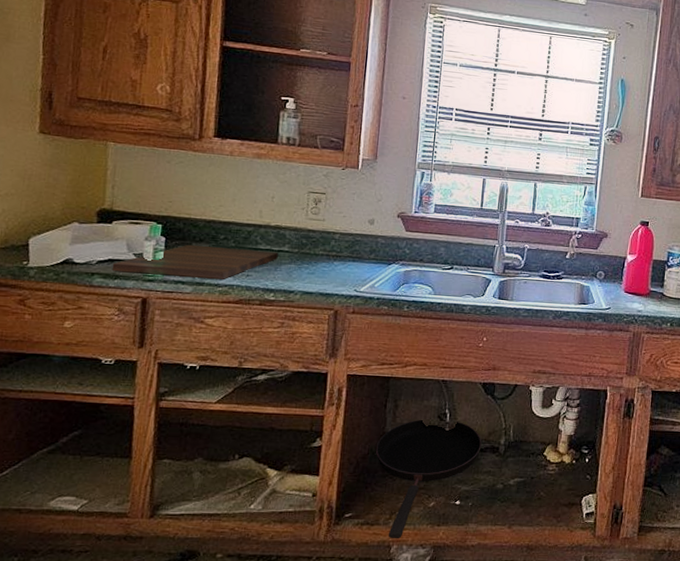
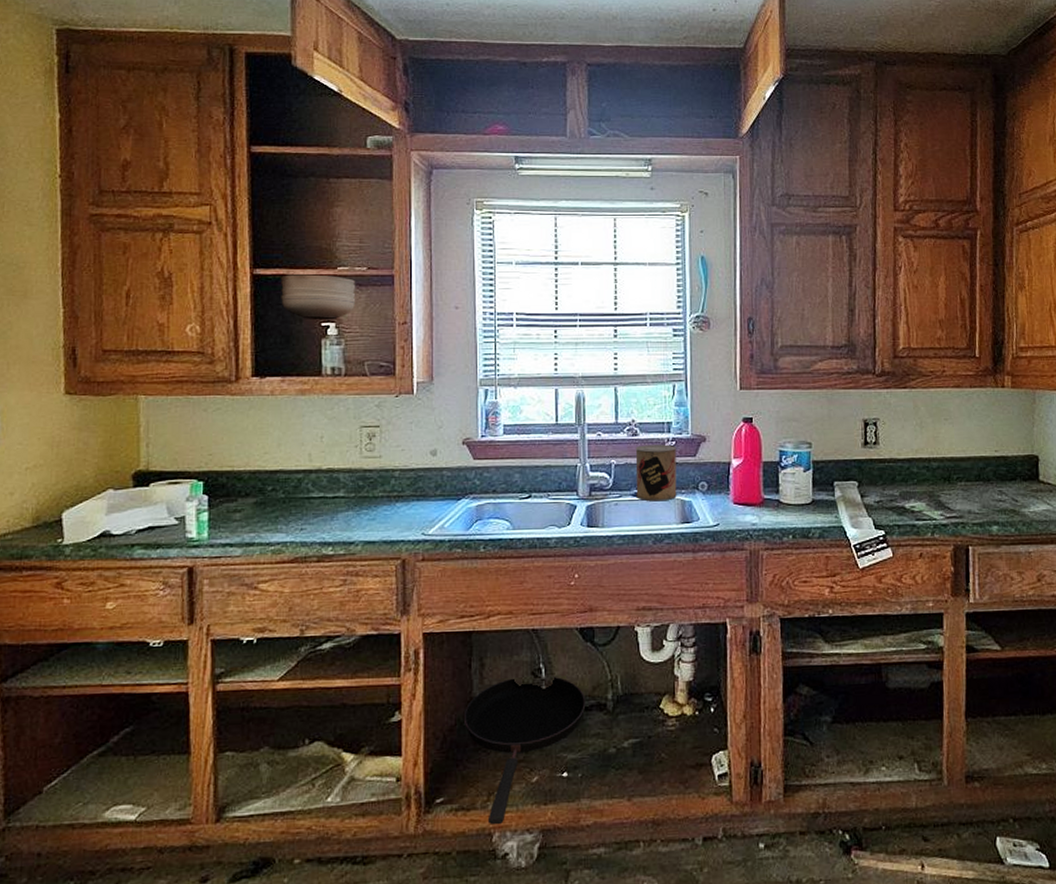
cutting board: present [112,244,279,279] -> none [153,499,333,540]
bowl: none [246,50,316,96] -> present [280,274,356,320]
tin can: none [543,234,582,284] -> present [635,444,677,502]

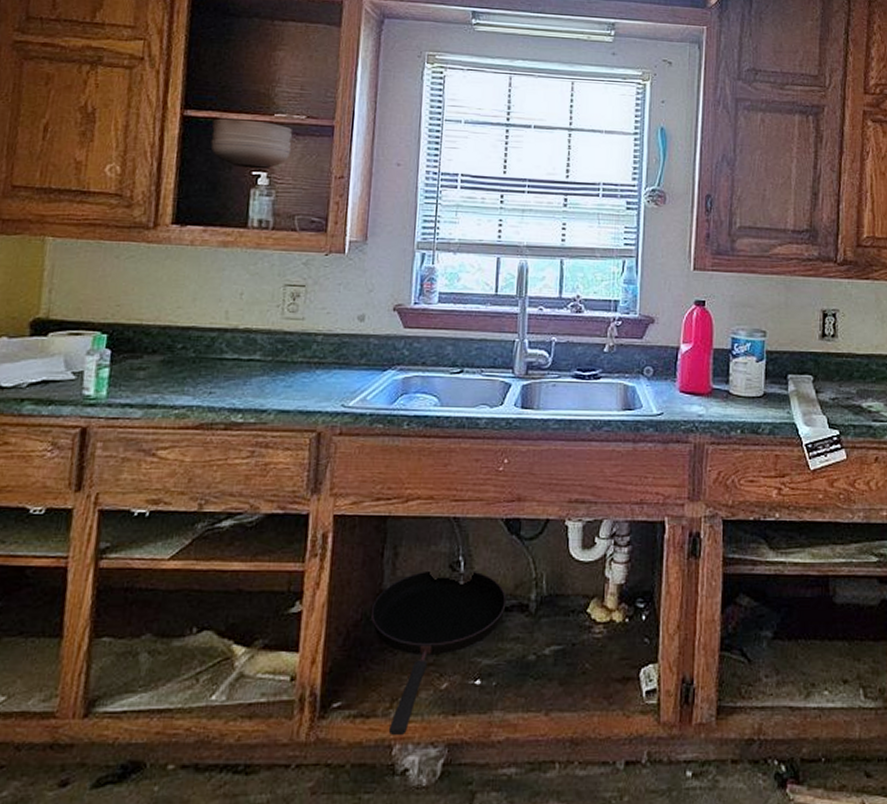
tin can: present [635,444,677,502] -> none [576,323,623,385]

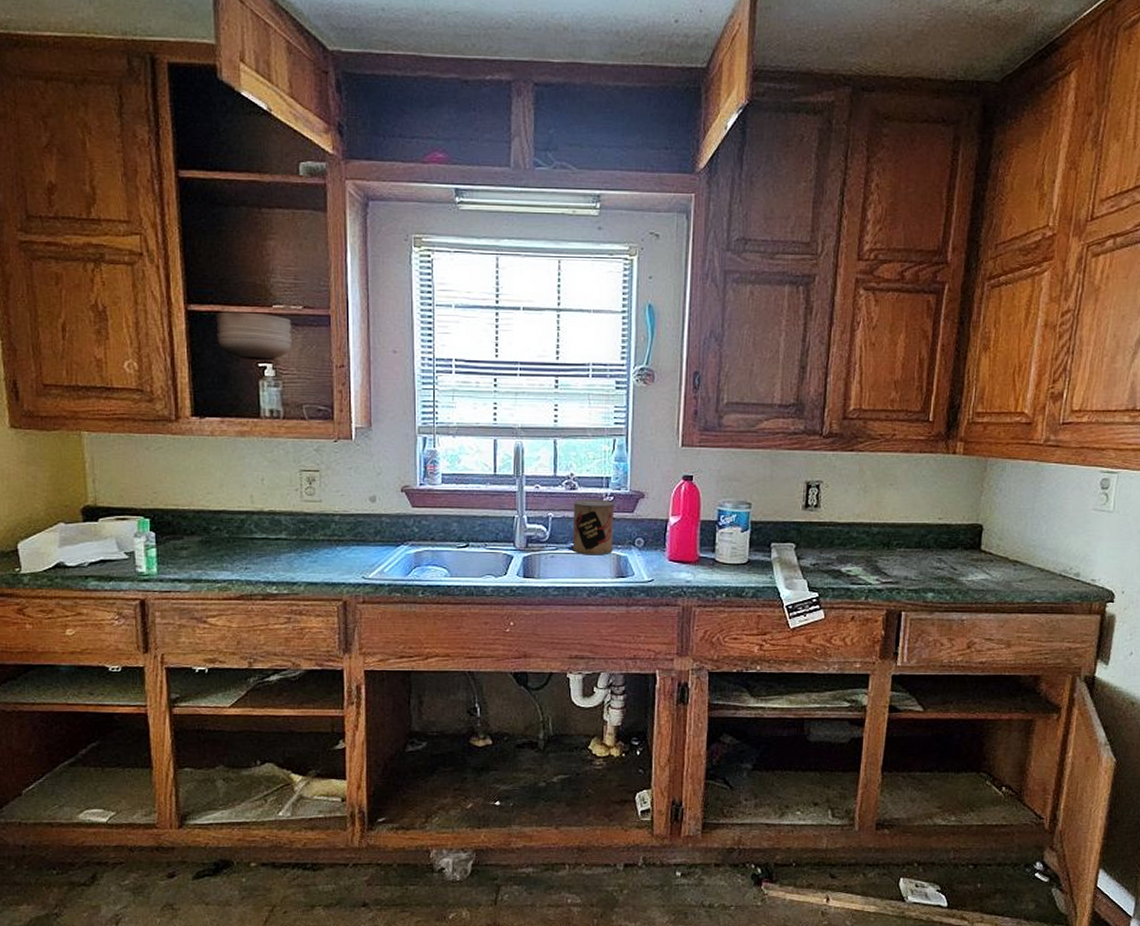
frying pan: present [370,570,507,736] -> none [403,715,518,844]
tin can: none [576,323,623,385] -> present [572,499,615,556]

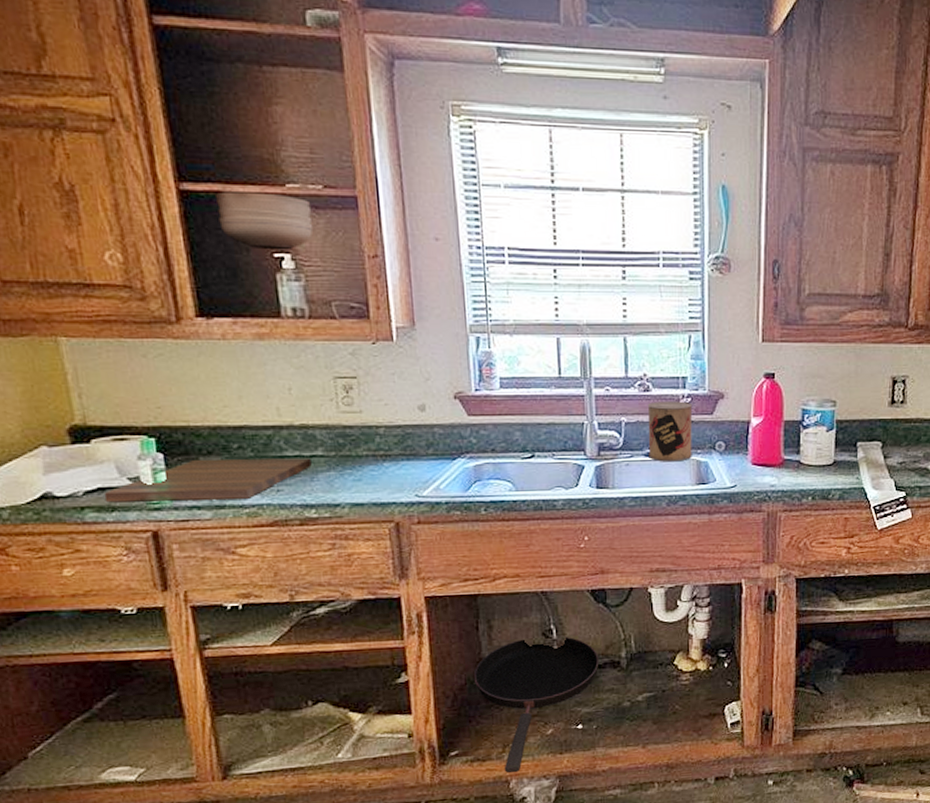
cutting board: none [104,538,276,574] -> present [103,458,312,503]
frying pan: none [403,715,518,844] -> present [473,636,599,774]

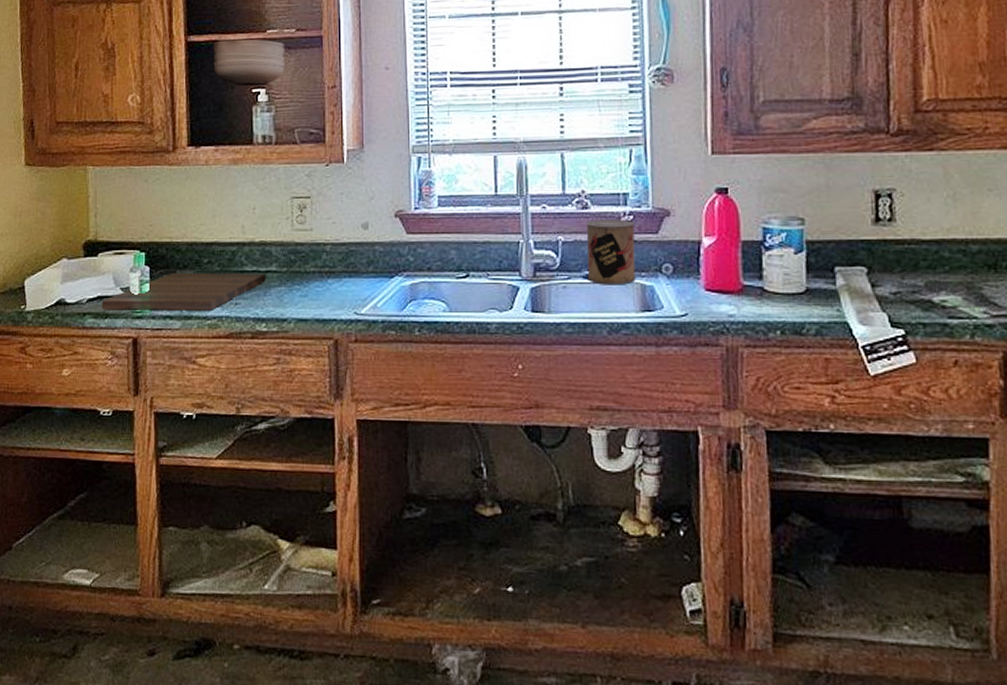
frying pan: present [473,636,599,774] -> none [399,476,533,637]

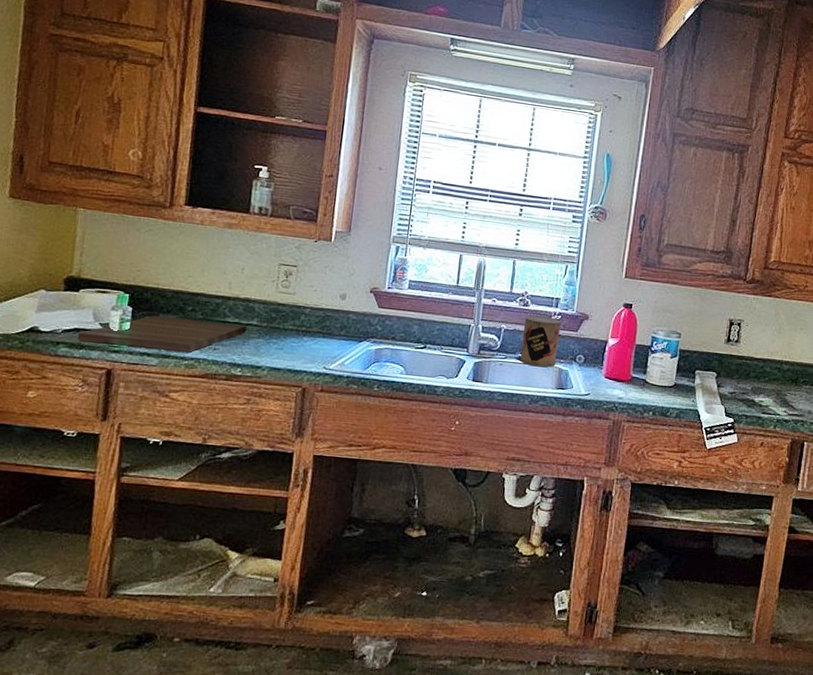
bowl: present [212,39,285,87] -> none [219,116,291,164]

